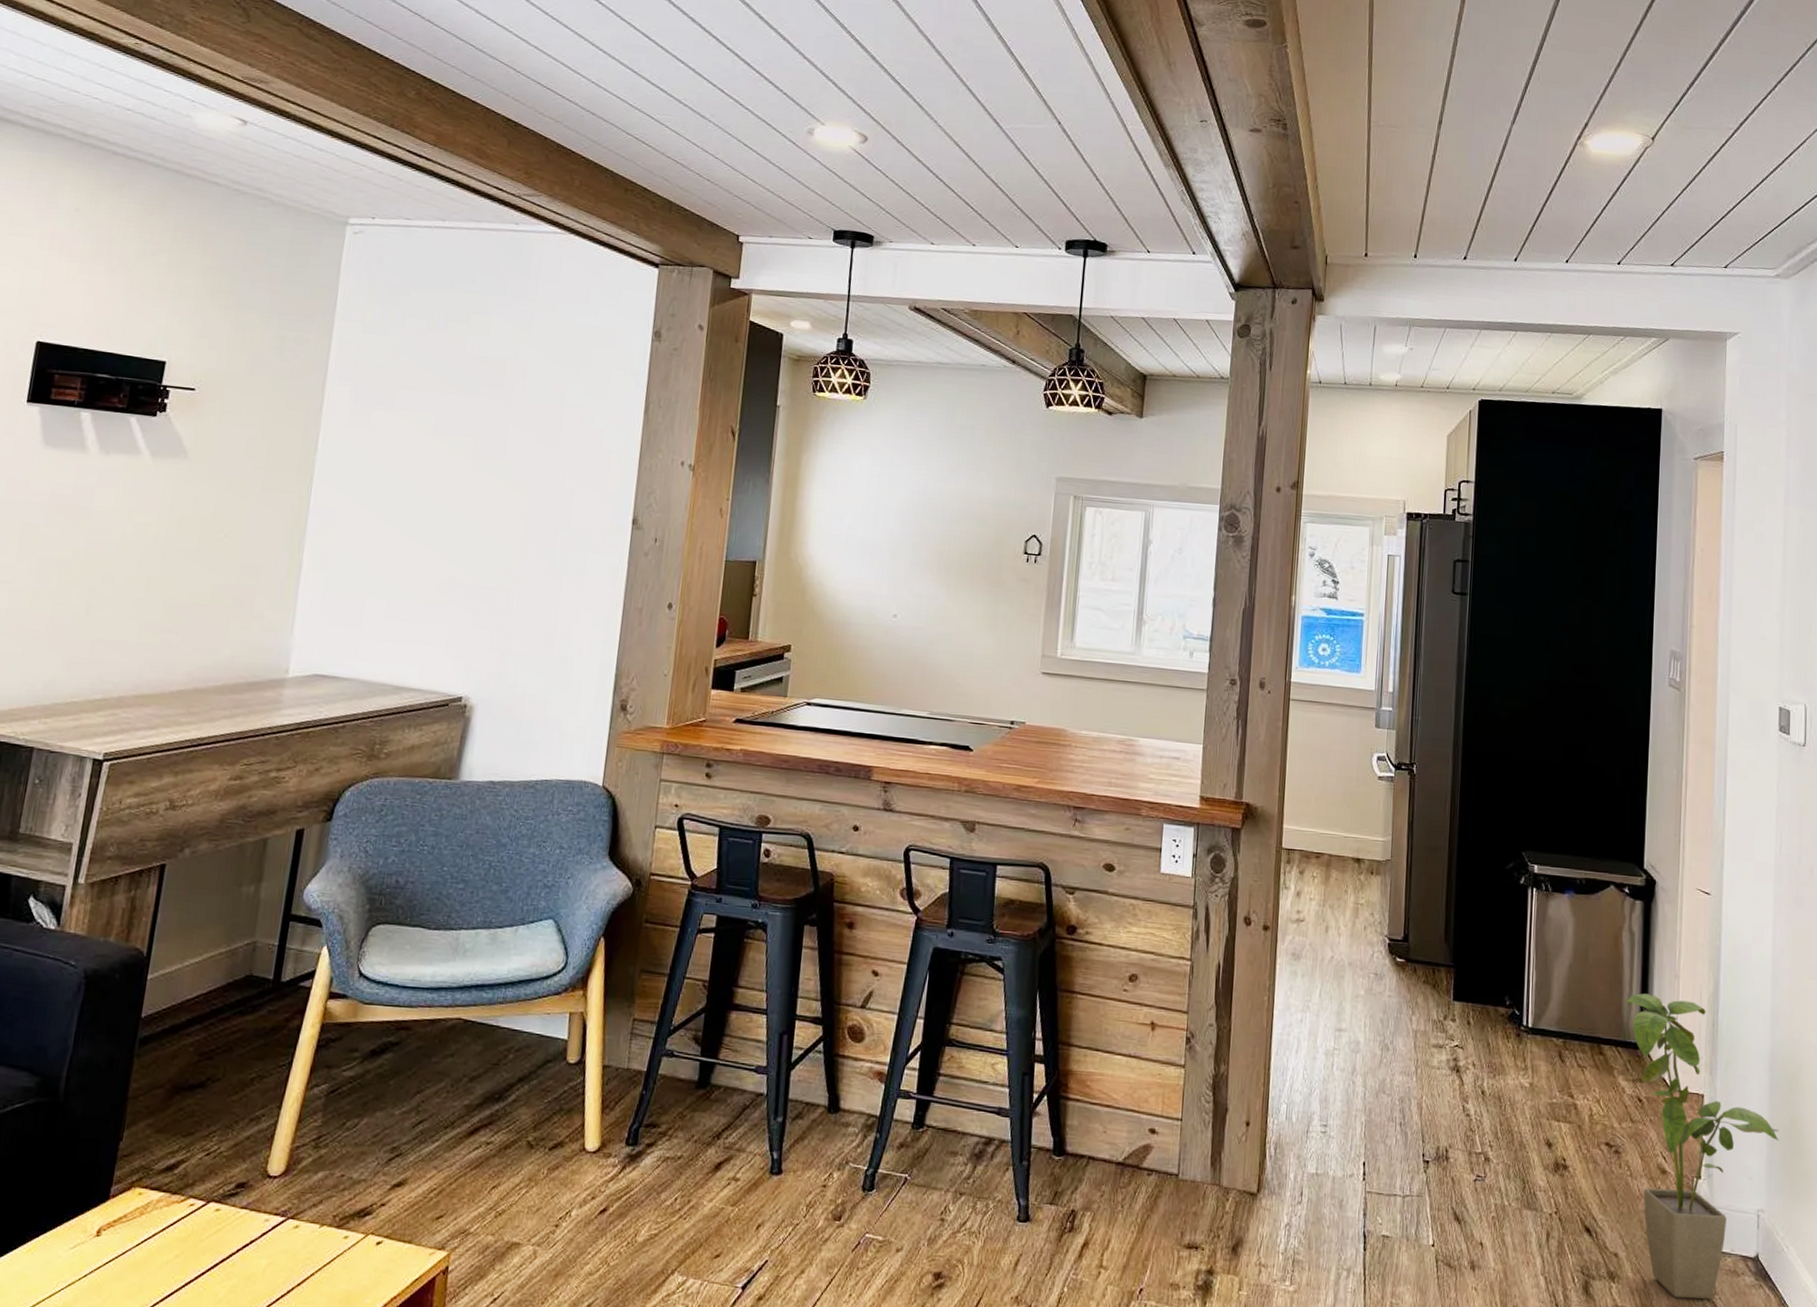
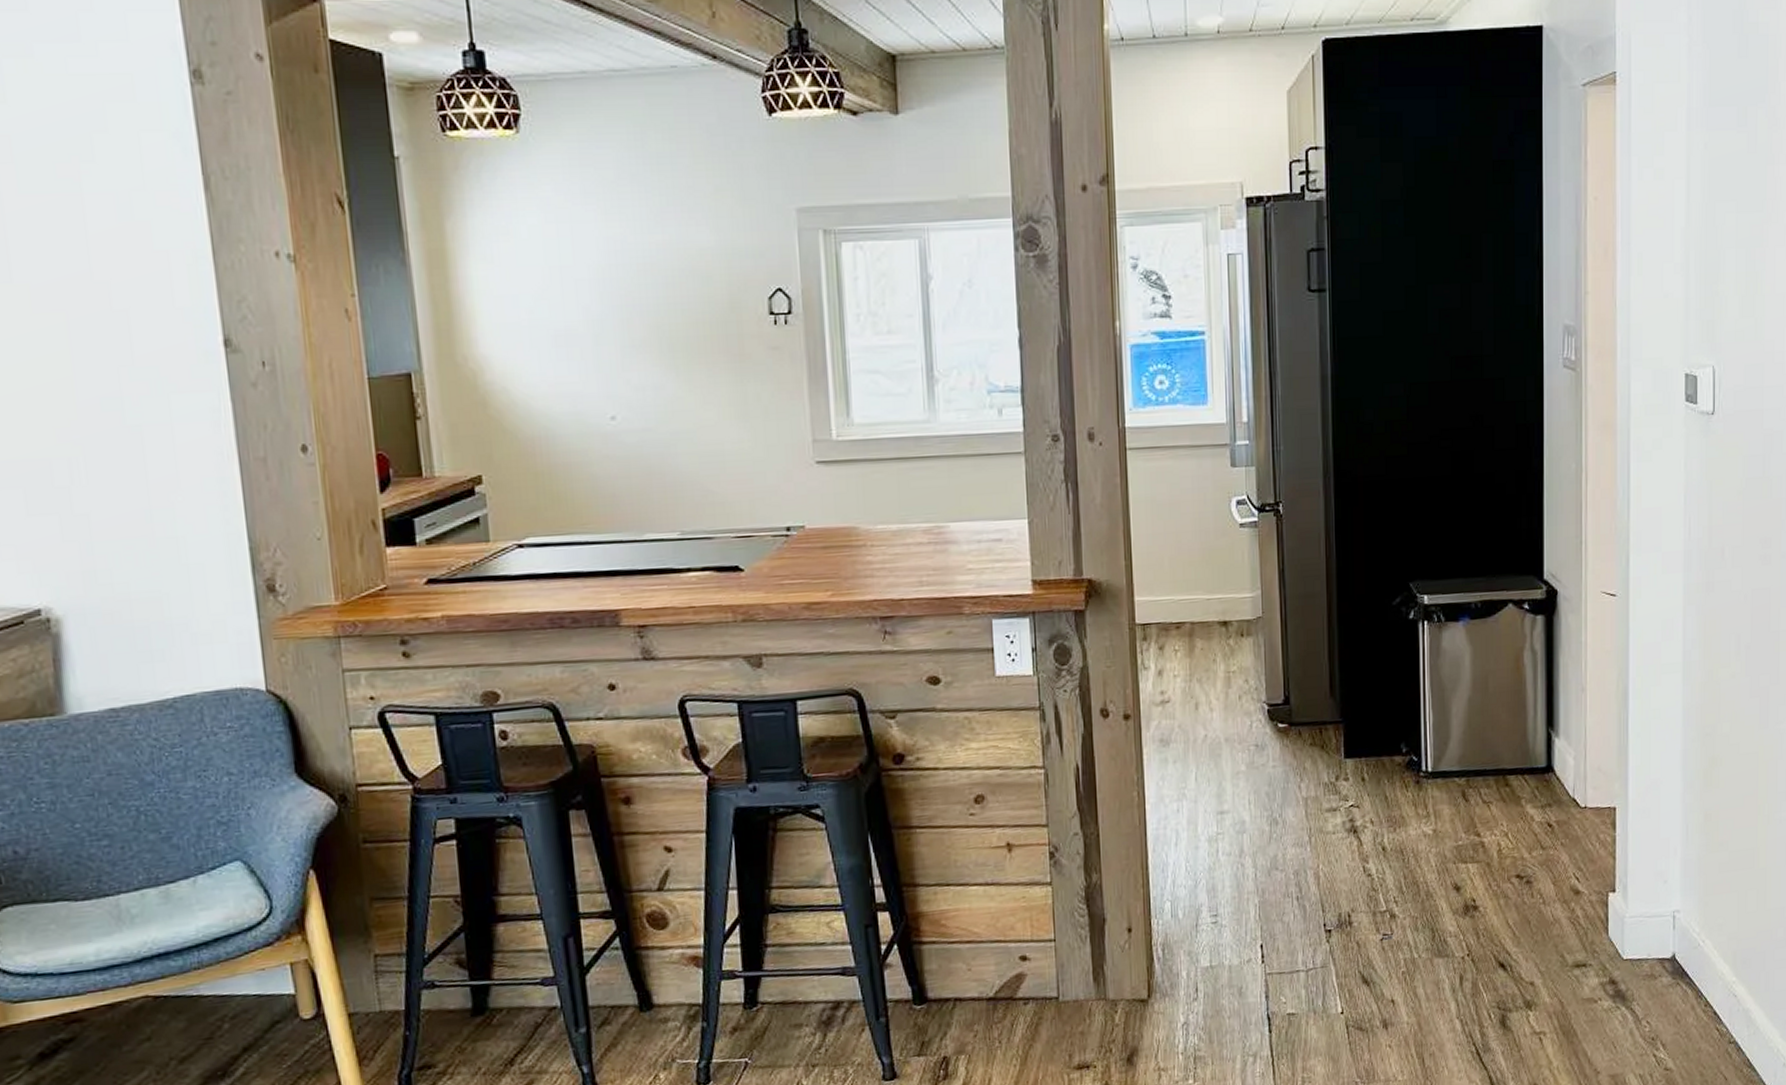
house plant: present [1626,993,1779,1299] -> none [1531,713,1693,1013]

